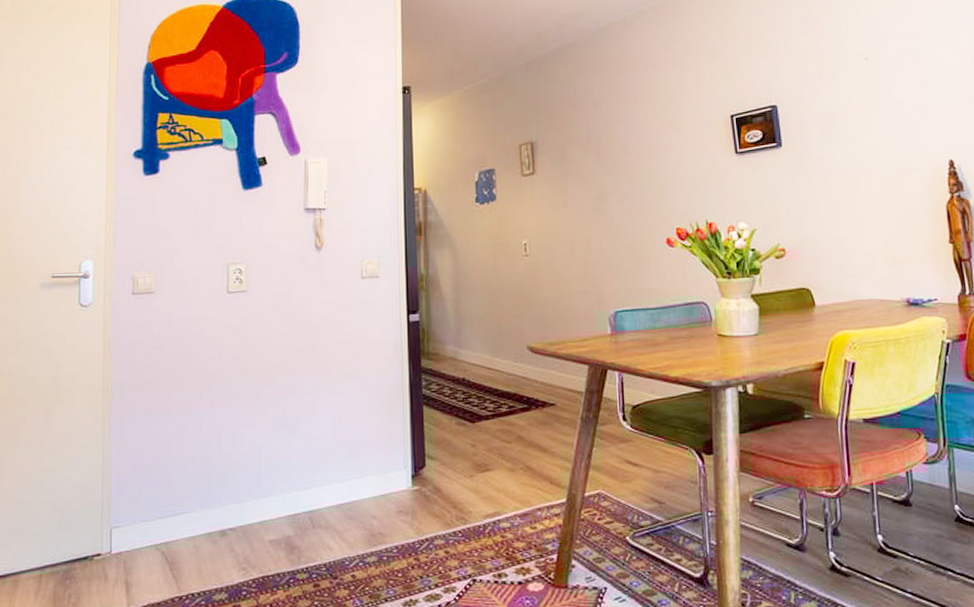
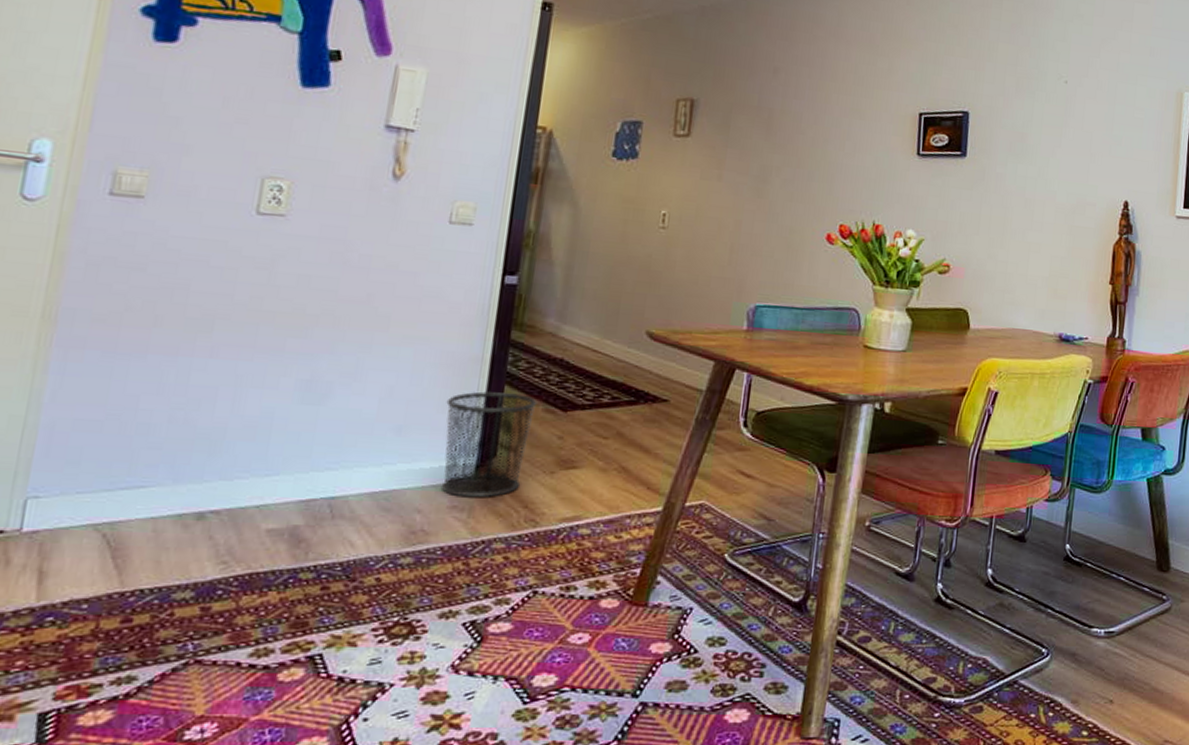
waste bin: none [381,412,450,503] -> present [441,391,538,498]

